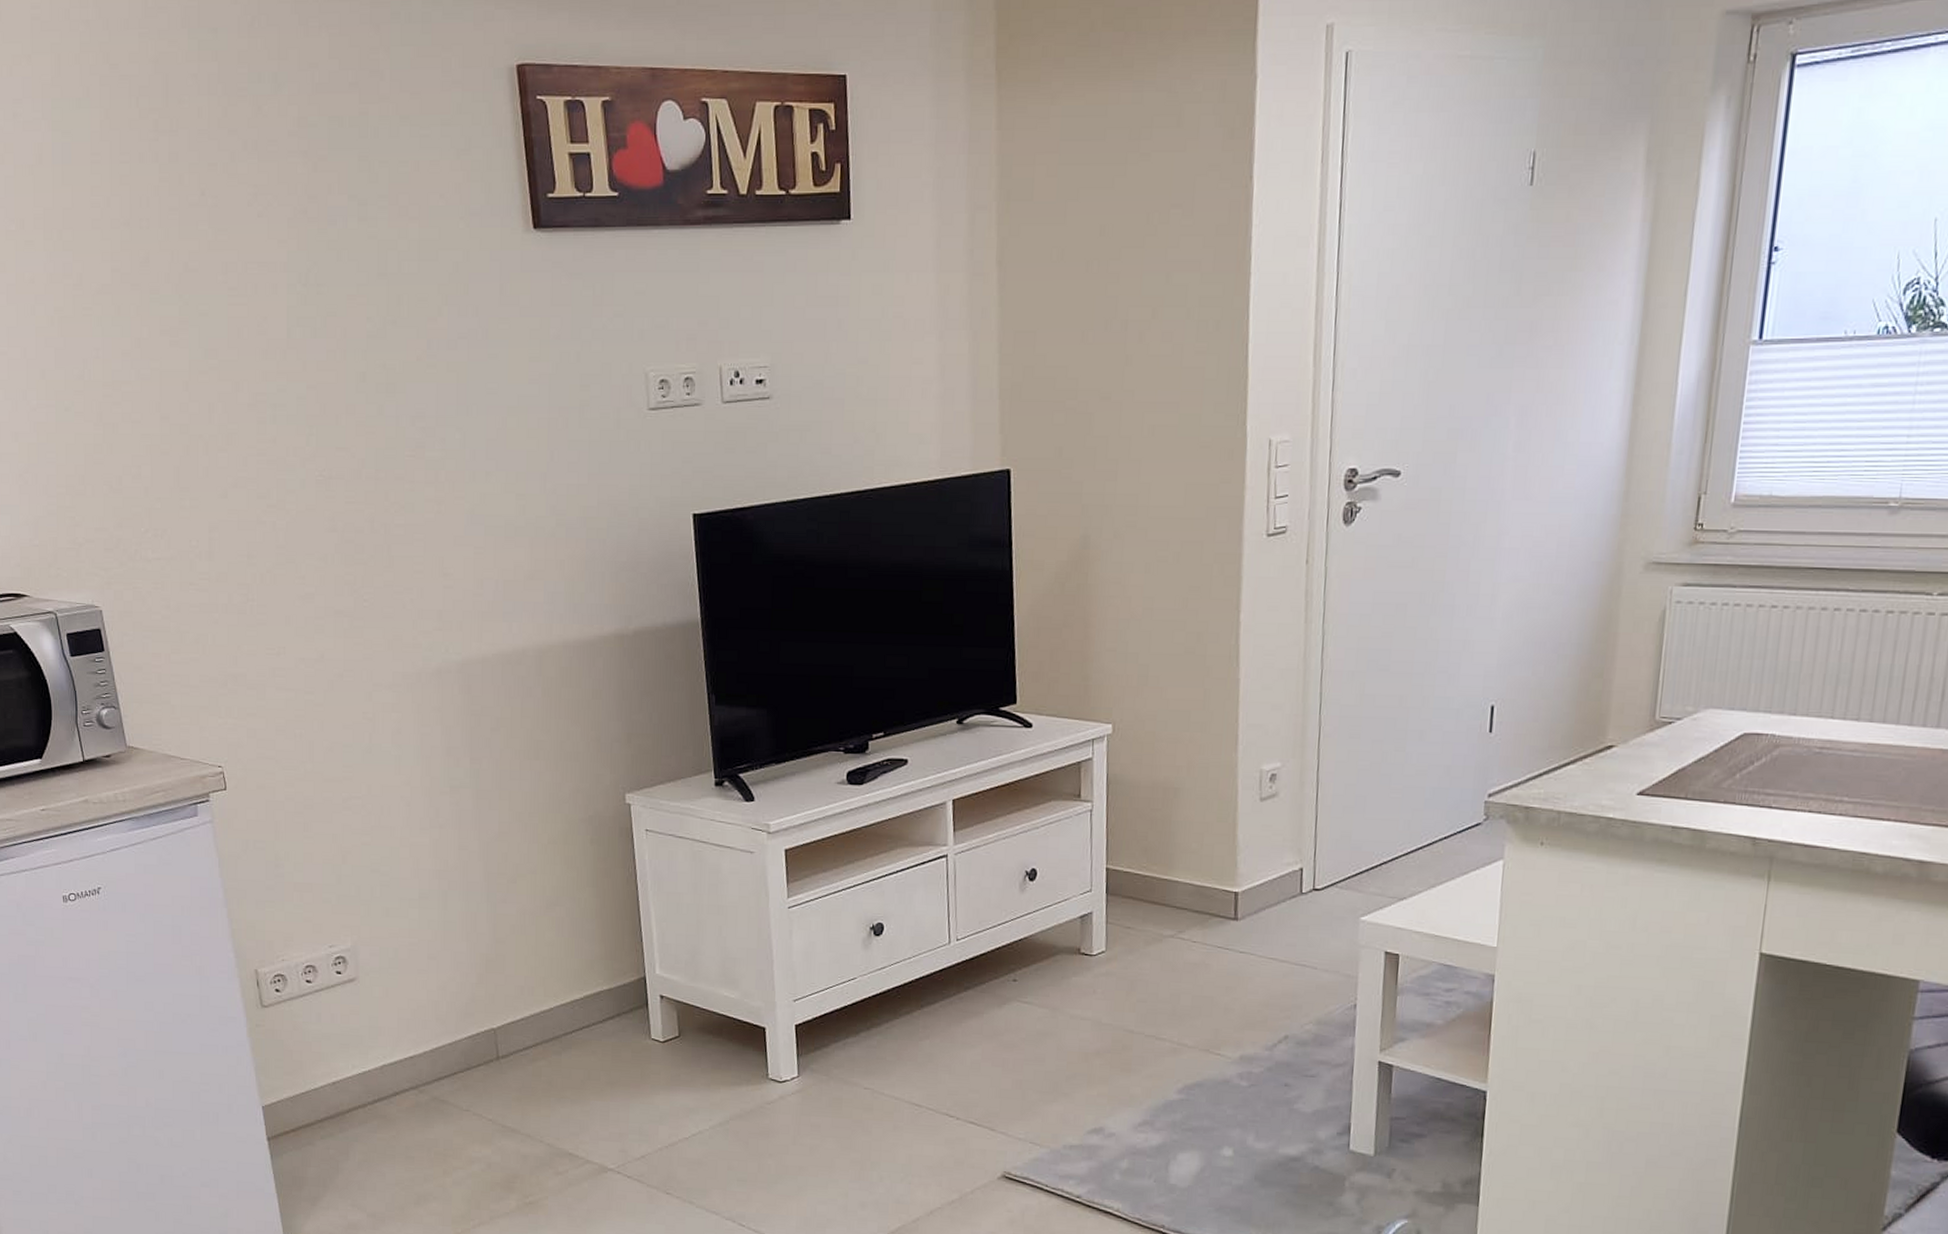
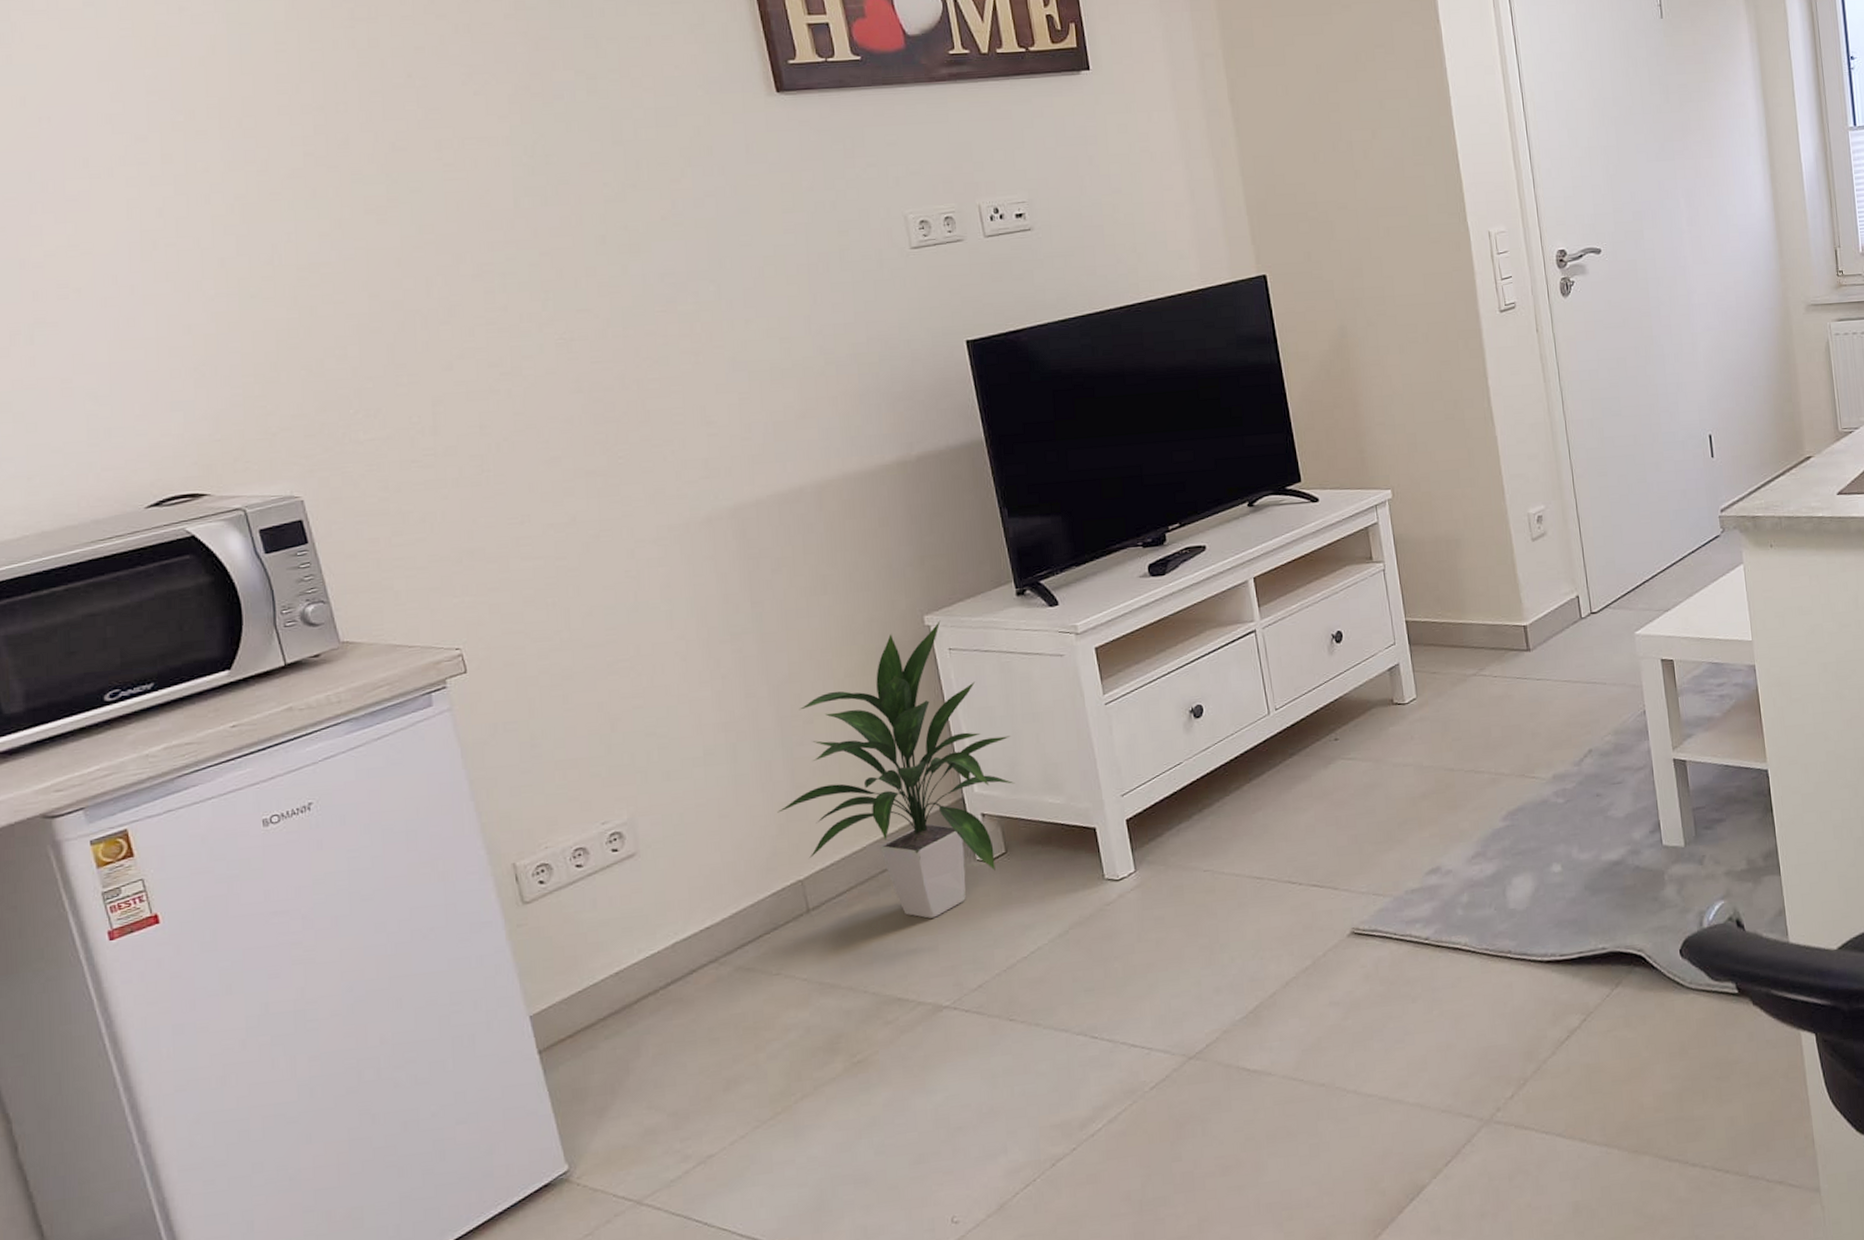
indoor plant: none [478,800,695,1086] -> present [777,620,1015,919]

